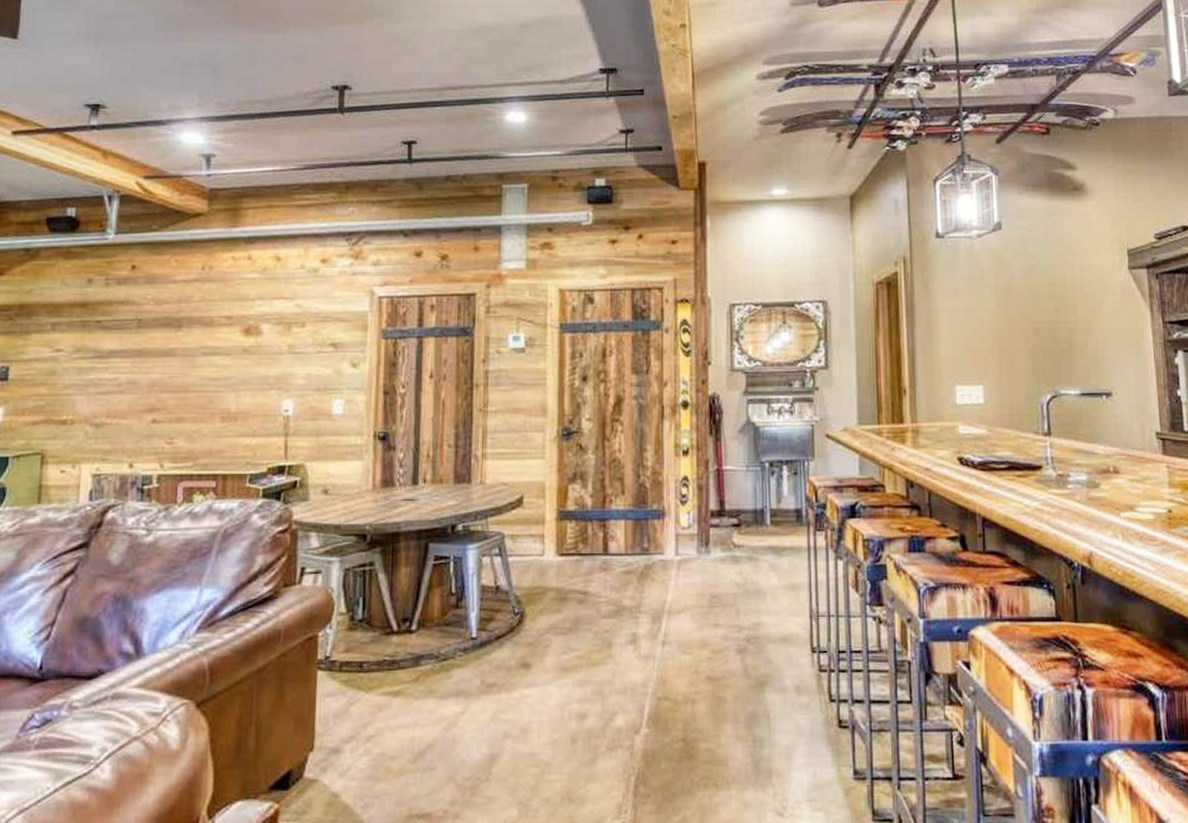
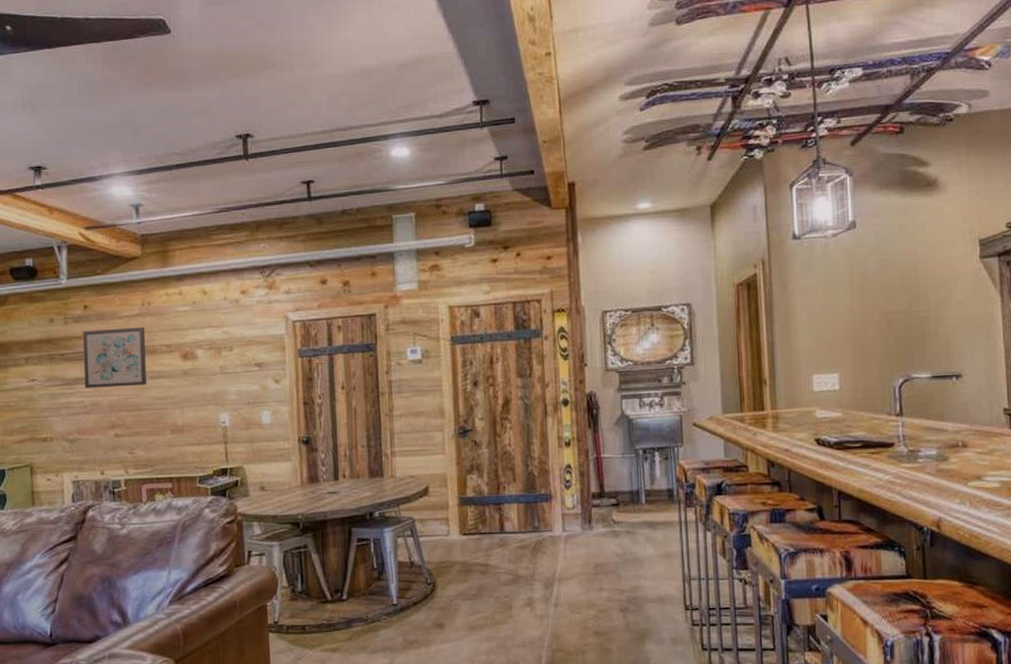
wall art: none [121,294,203,363] -> present [83,327,147,388]

